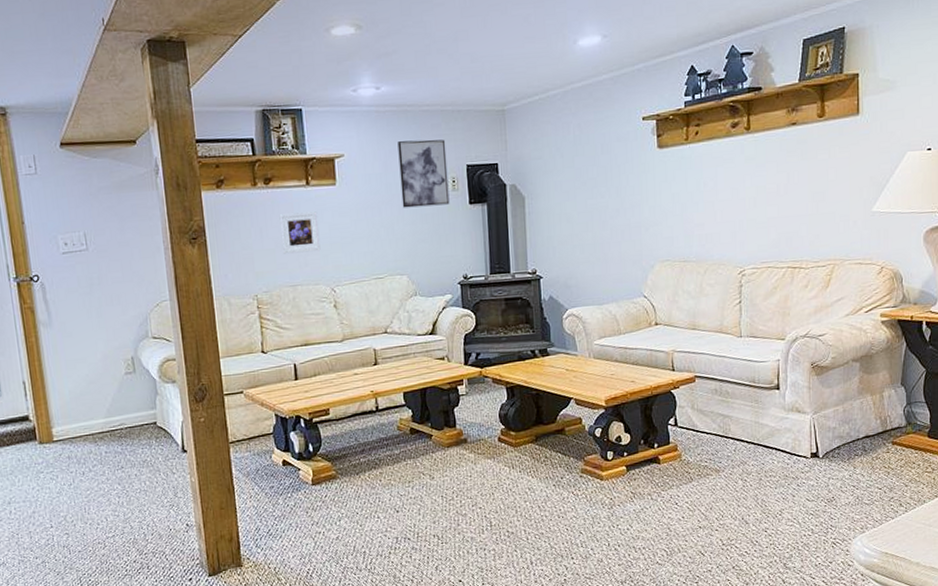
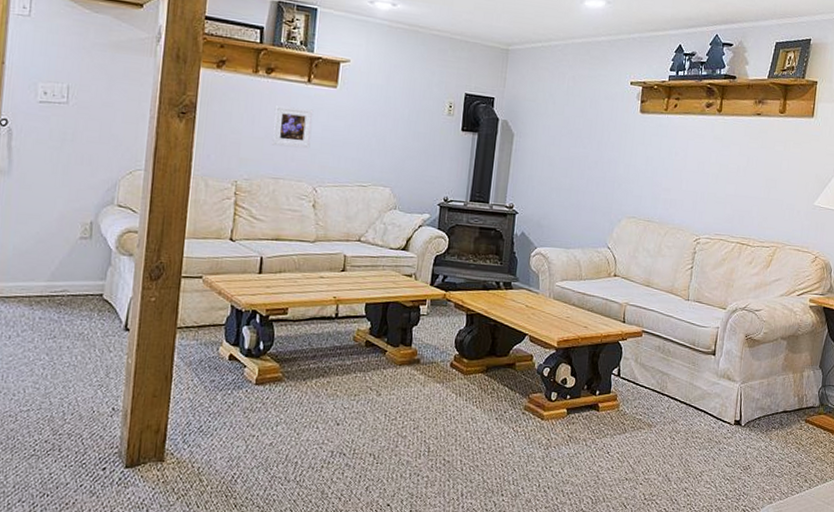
wall art: present [397,139,450,208] -> none [397,59,449,128]

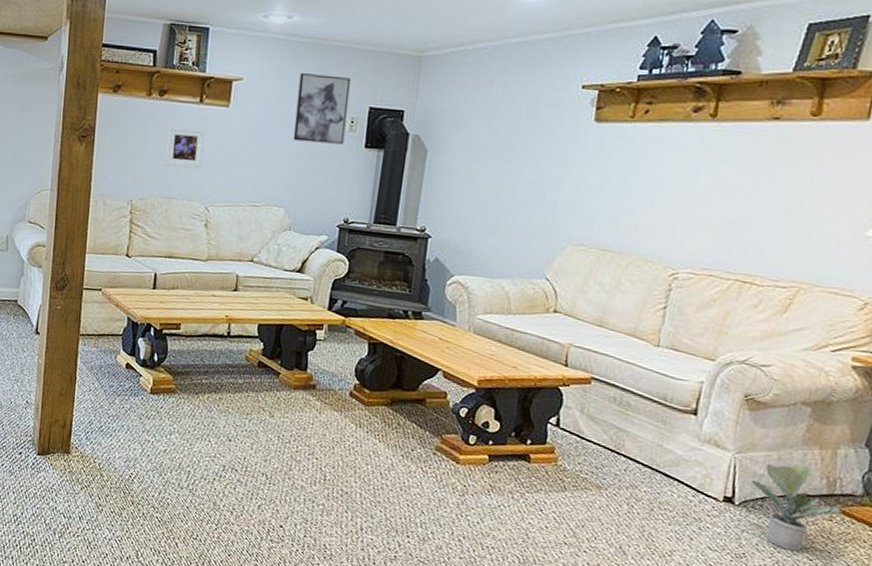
wall art: none [397,59,449,128] -> present [293,73,351,145]
potted plant: none [751,387,808,458] -> present [751,463,843,552]

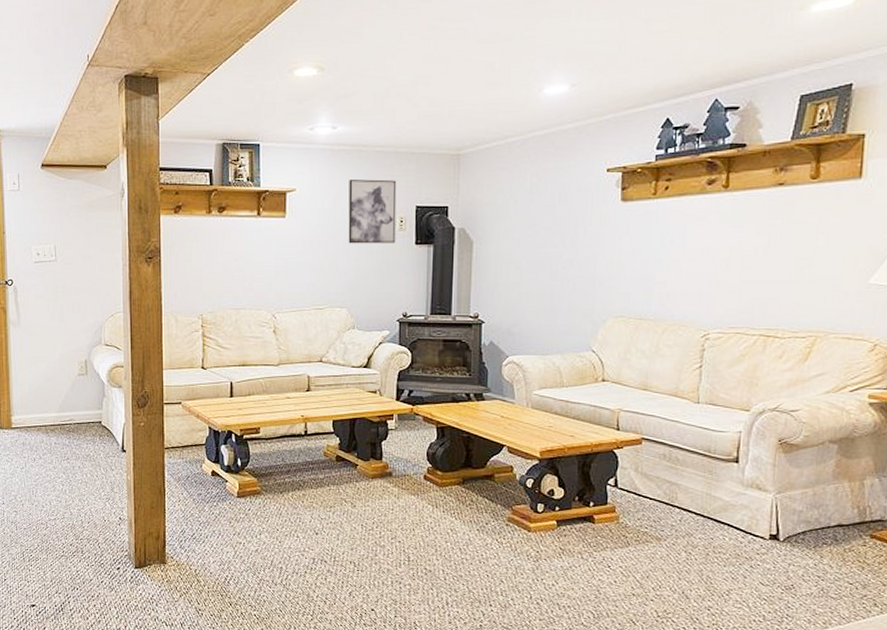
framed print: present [164,127,206,169] -> none [229,241,266,279]
potted plant: present [751,463,843,552] -> none [792,498,874,578]

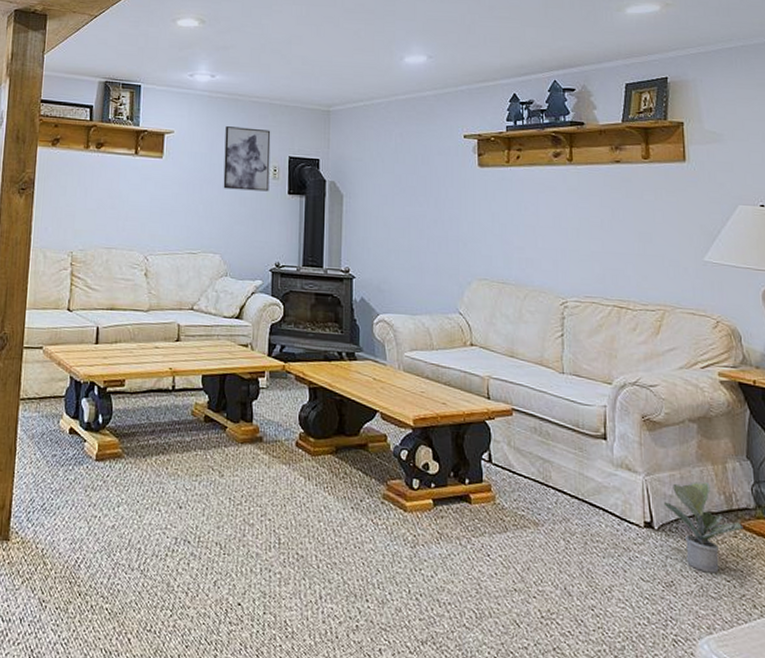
potted plant: none [792,498,874,578] -> present [663,482,744,574]

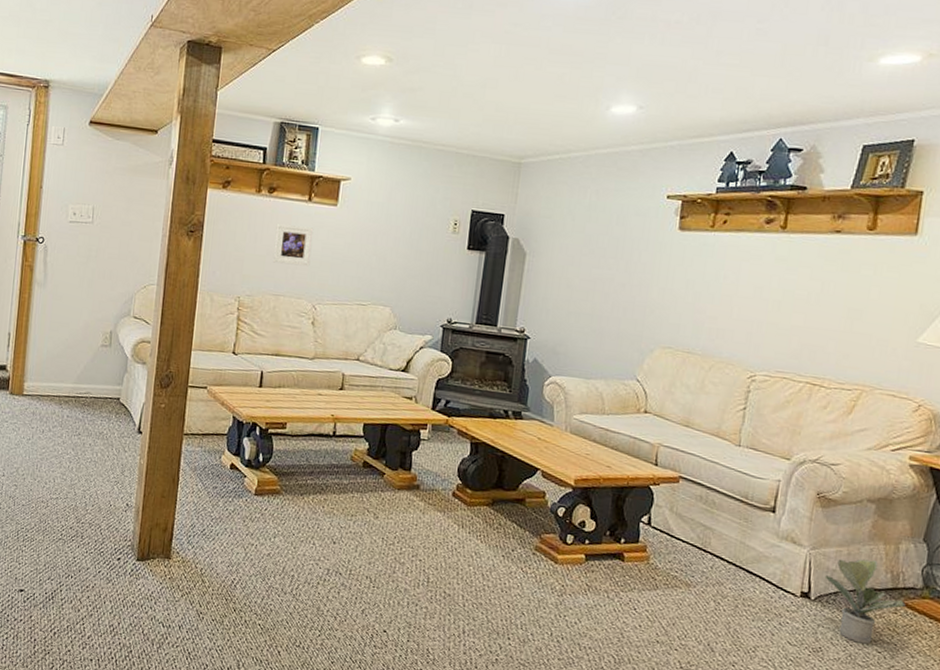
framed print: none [103,178,142,218] -> present [272,224,314,267]
wall art: present [223,126,271,192] -> none [399,175,455,246]

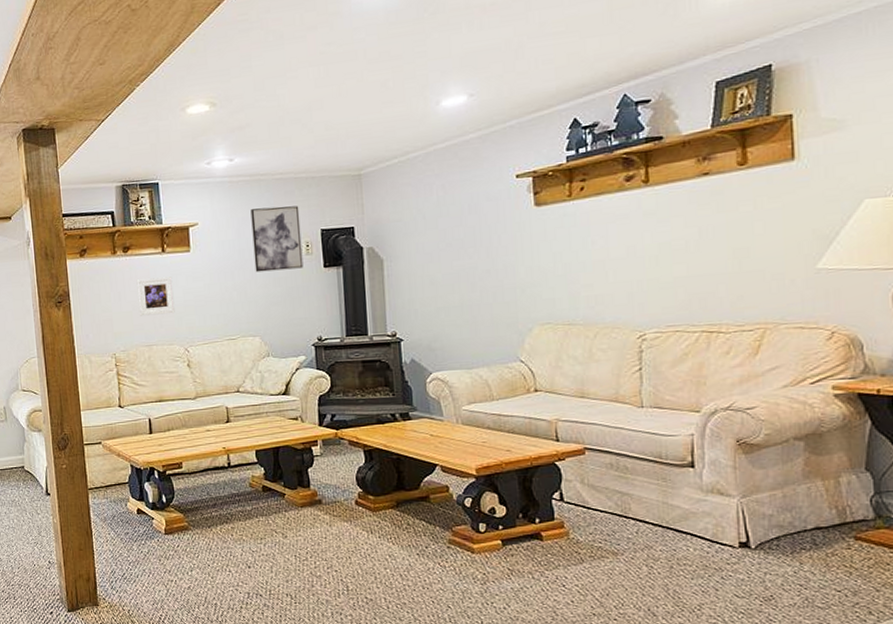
wall art: none [399,175,455,246] -> present [250,206,304,273]
potted plant: present [824,559,906,645] -> none [762,498,859,585]

